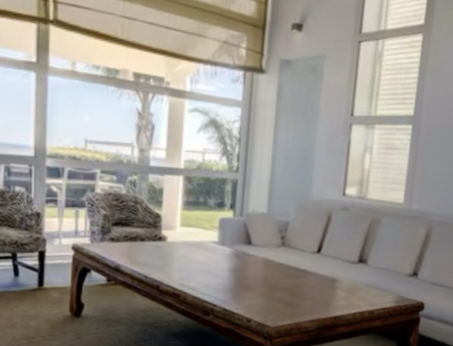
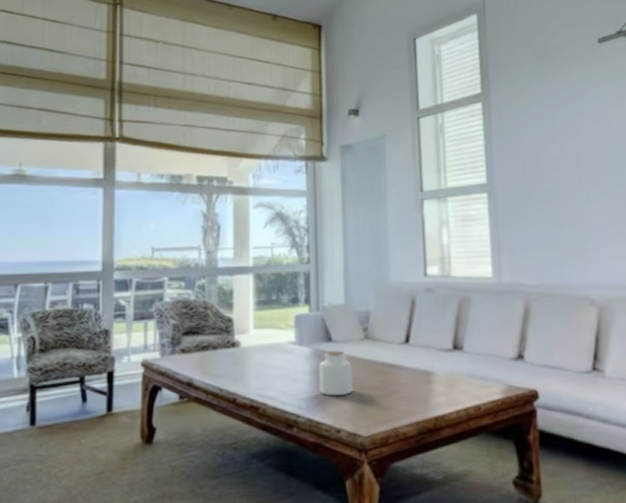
jar: none [235,252,267,292] -> present [318,350,353,397]

